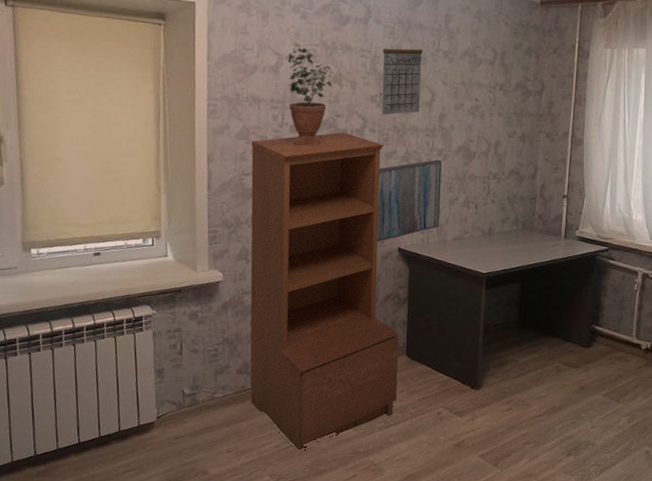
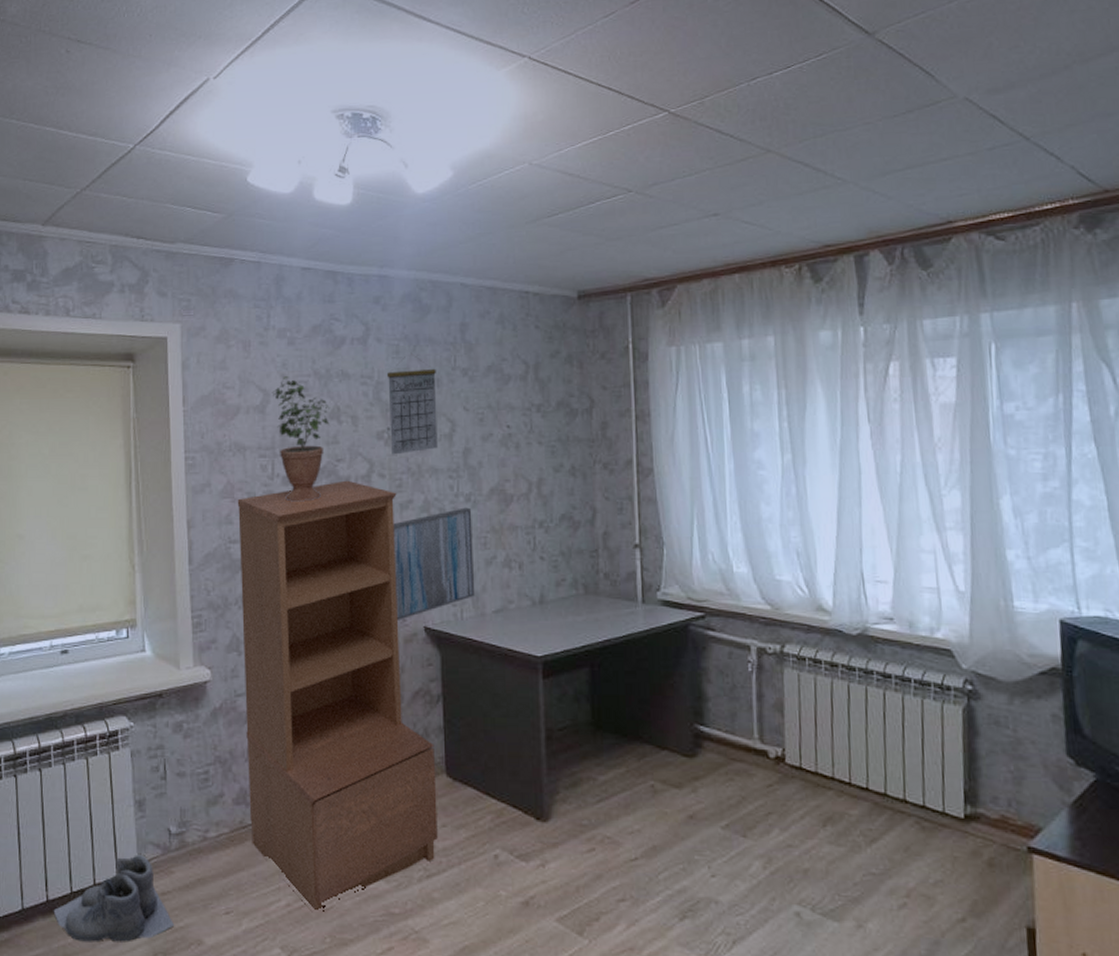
boots: none [84,409,186,473] -> present [53,855,175,943]

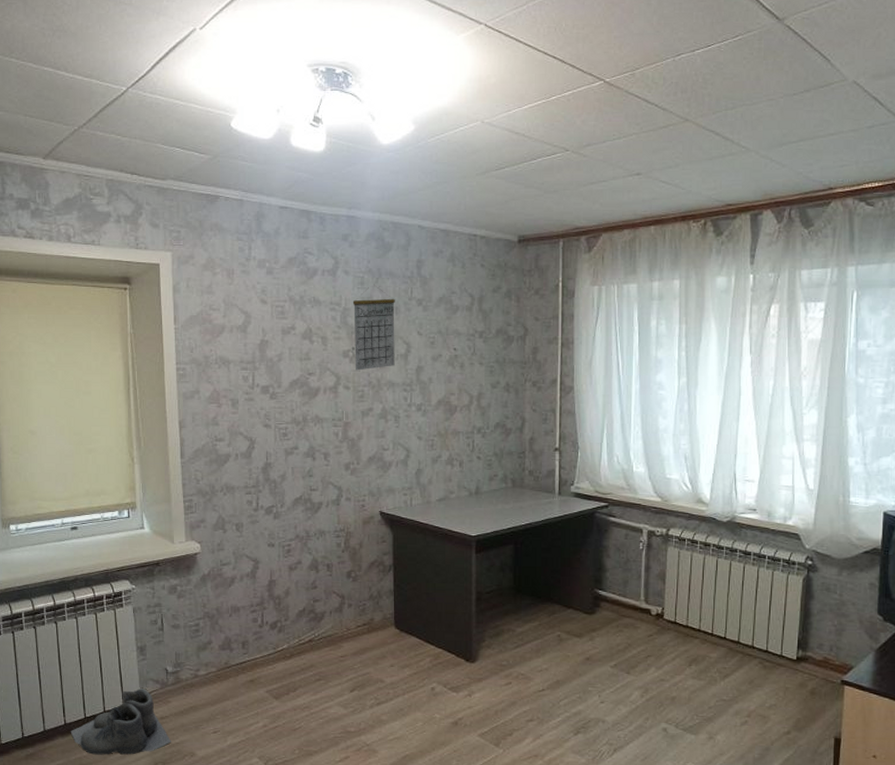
bookshelf: present [237,480,438,913] -> none [222,391,387,731]
potted plant: present [272,376,331,502] -> none [252,301,304,408]
wall art: present [393,507,475,620] -> none [355,415,423,506]

